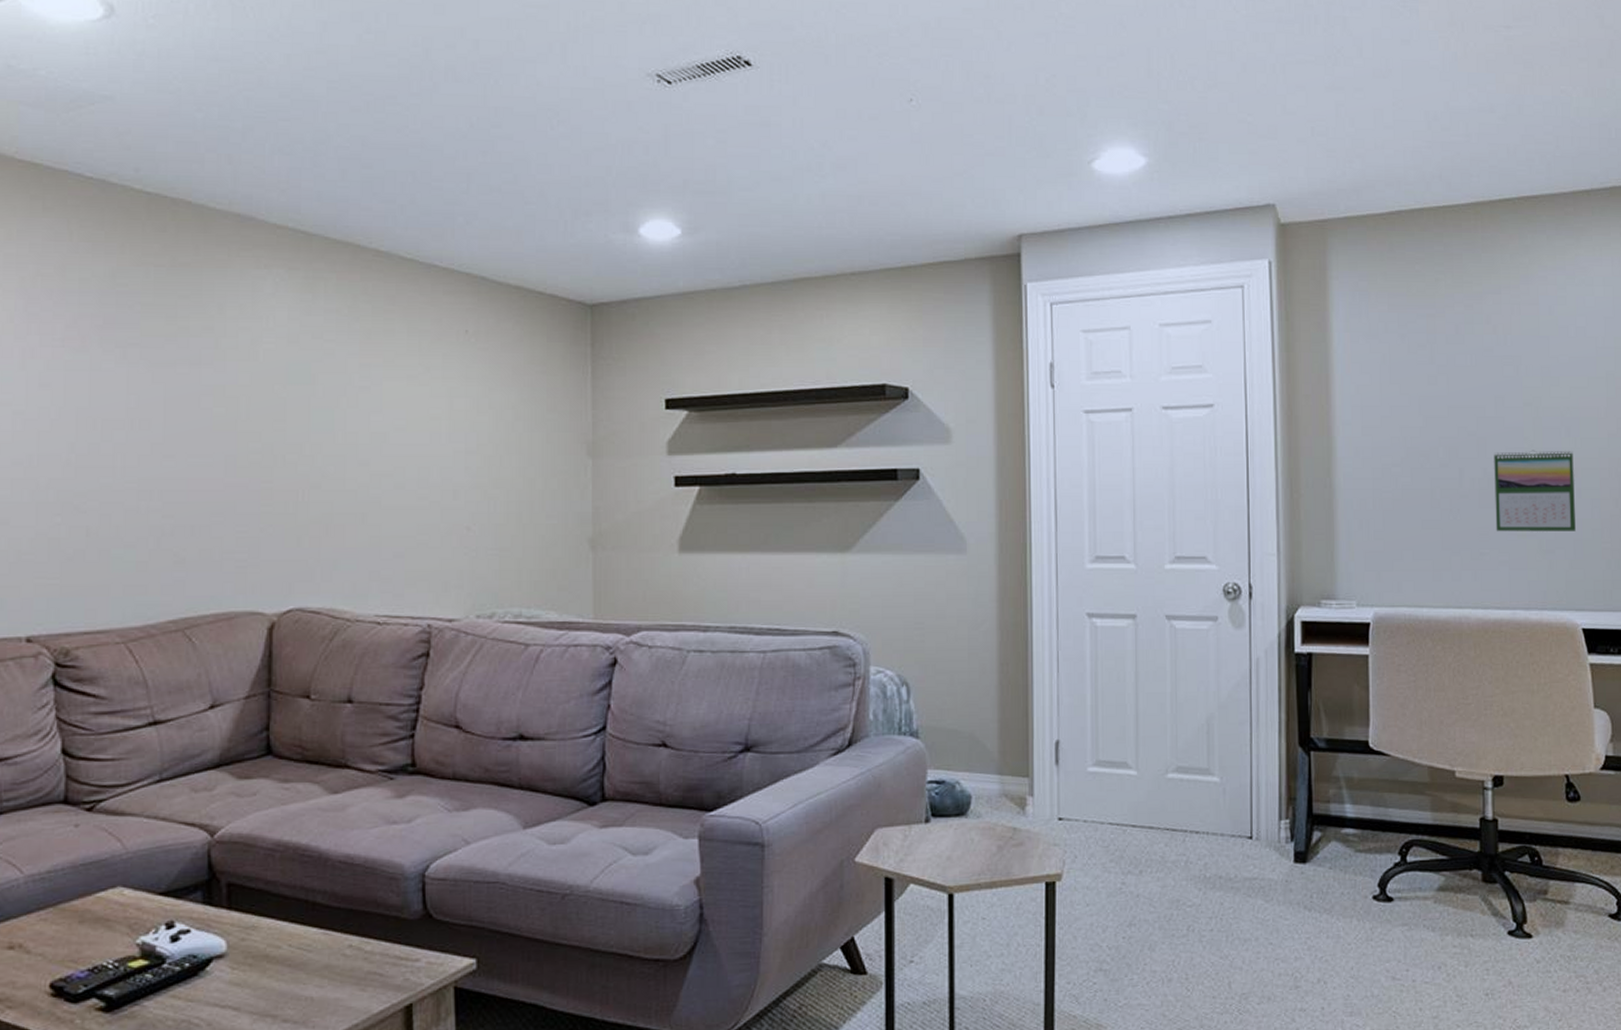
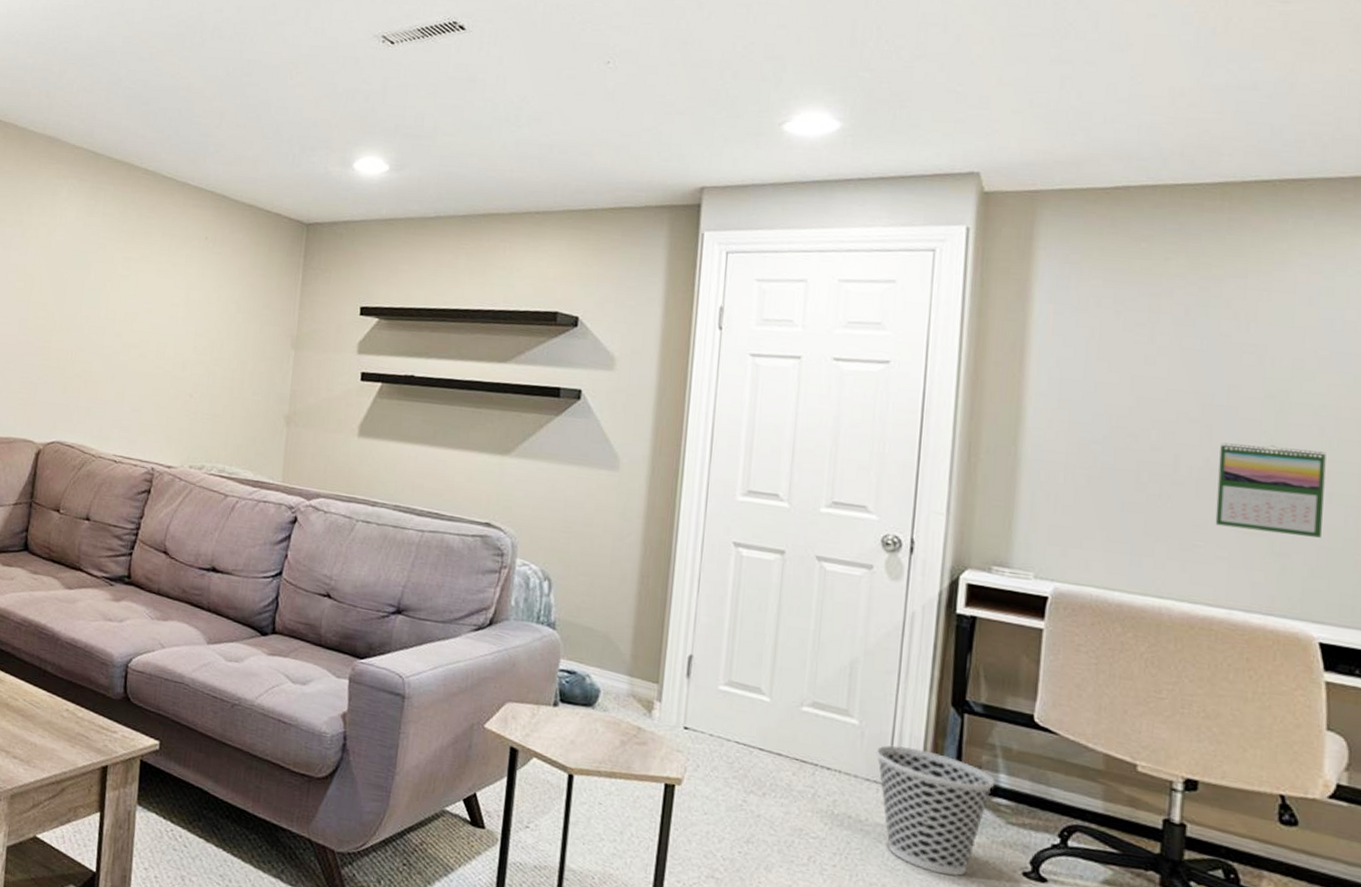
wastebasket: none [1237,795,1343,915] -> present [875,745,996,876]

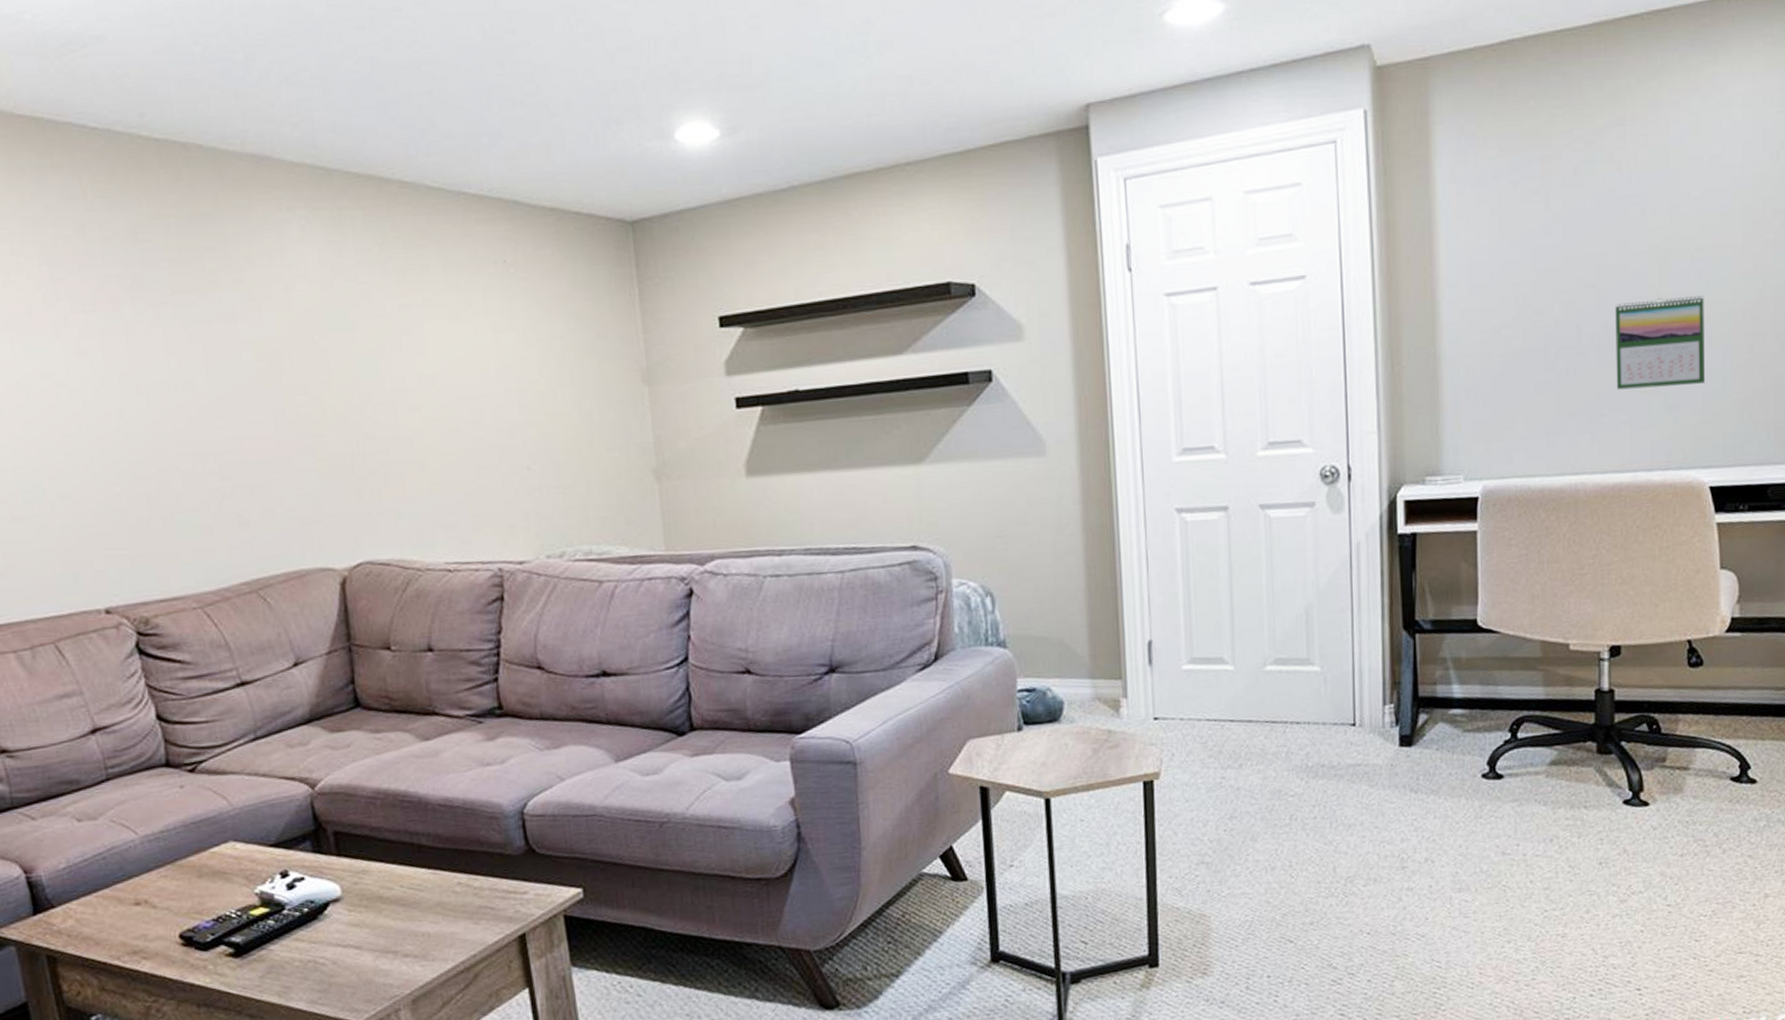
wastebasket: present [875,745,996,876] -> none [1339,680,1450,798]

